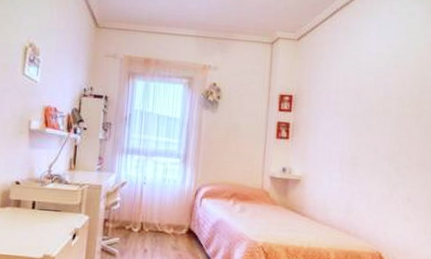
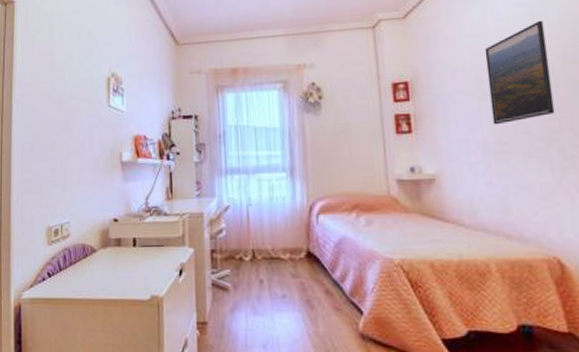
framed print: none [352,62,403,142] -> present [484,20,555,125]

